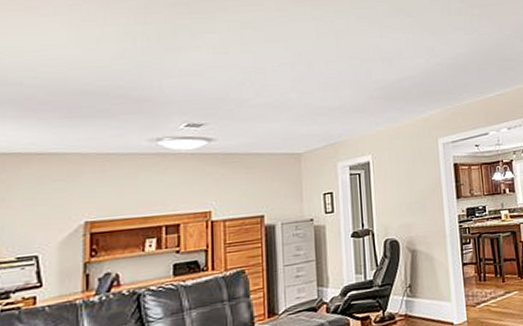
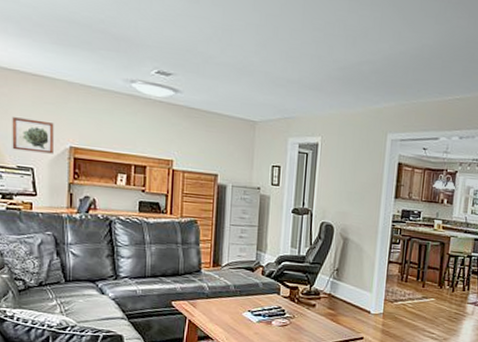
wall art: none [10,200,64,241] -> present [12,117,54,154]

